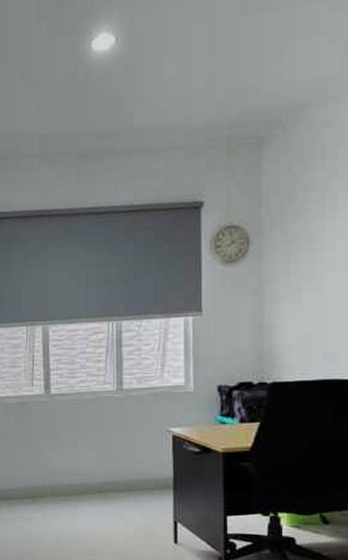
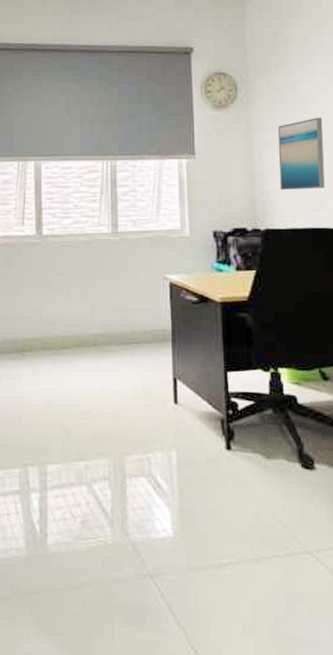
wall art: none [289,266,342,344] -> present [278,117,325,191]

